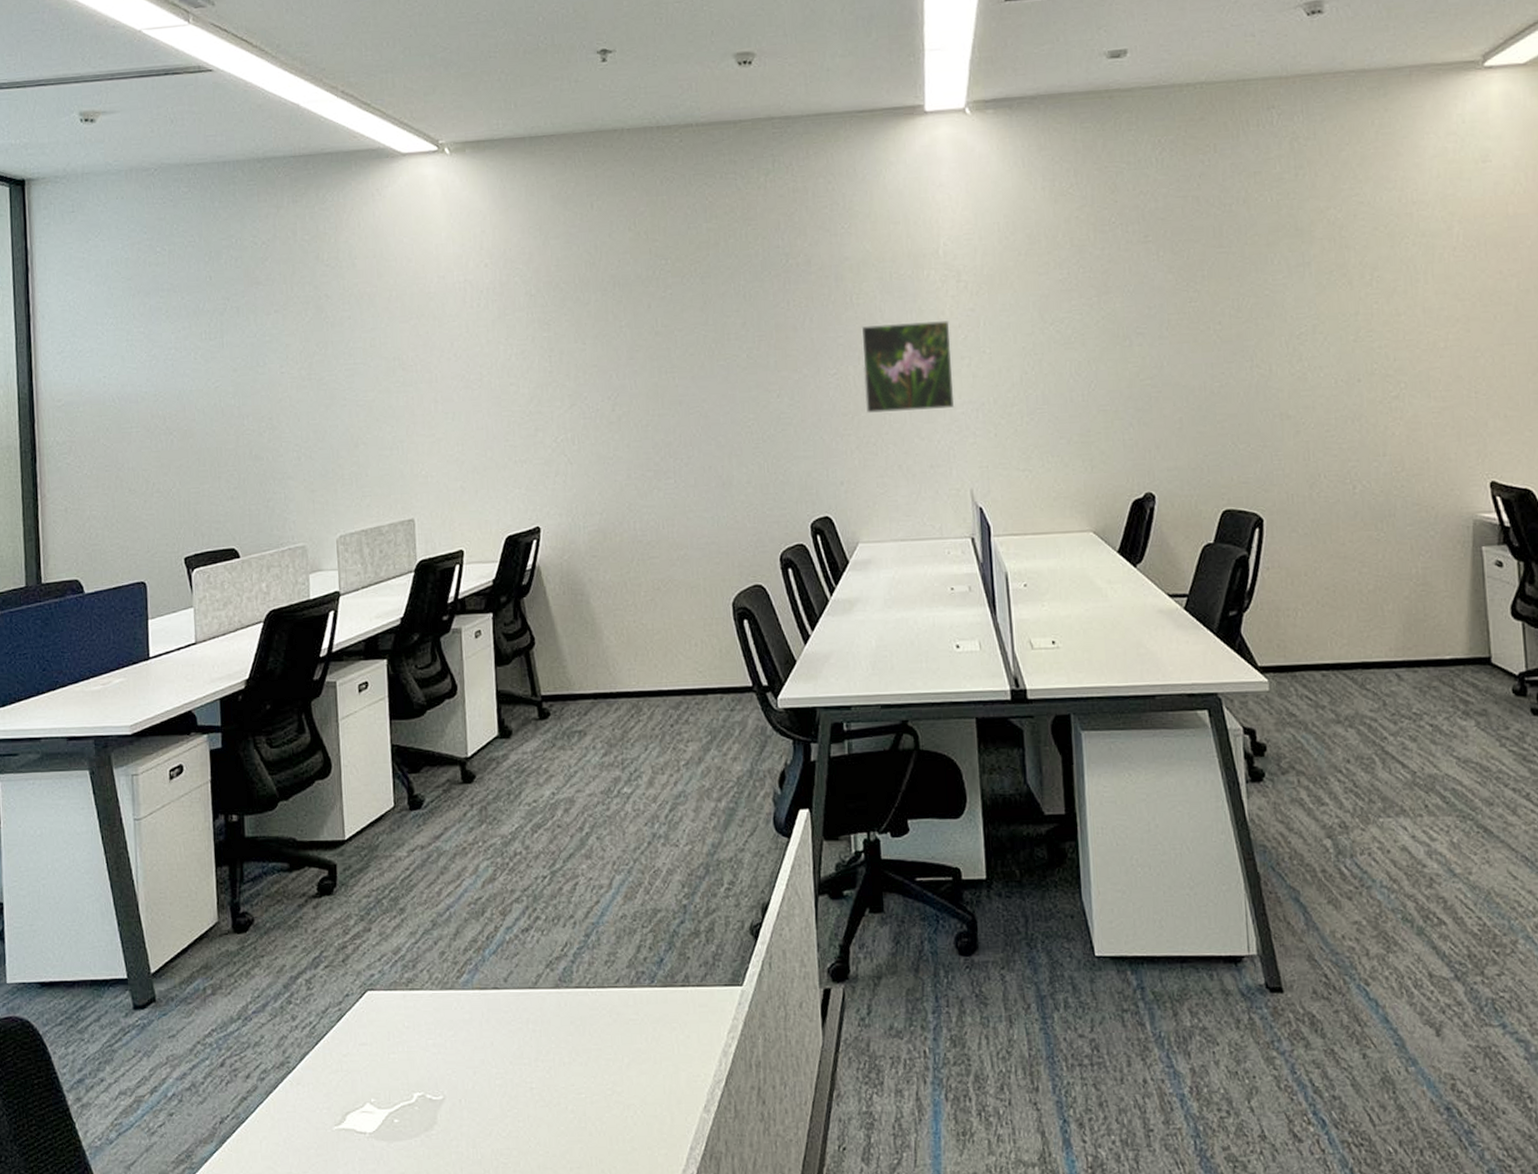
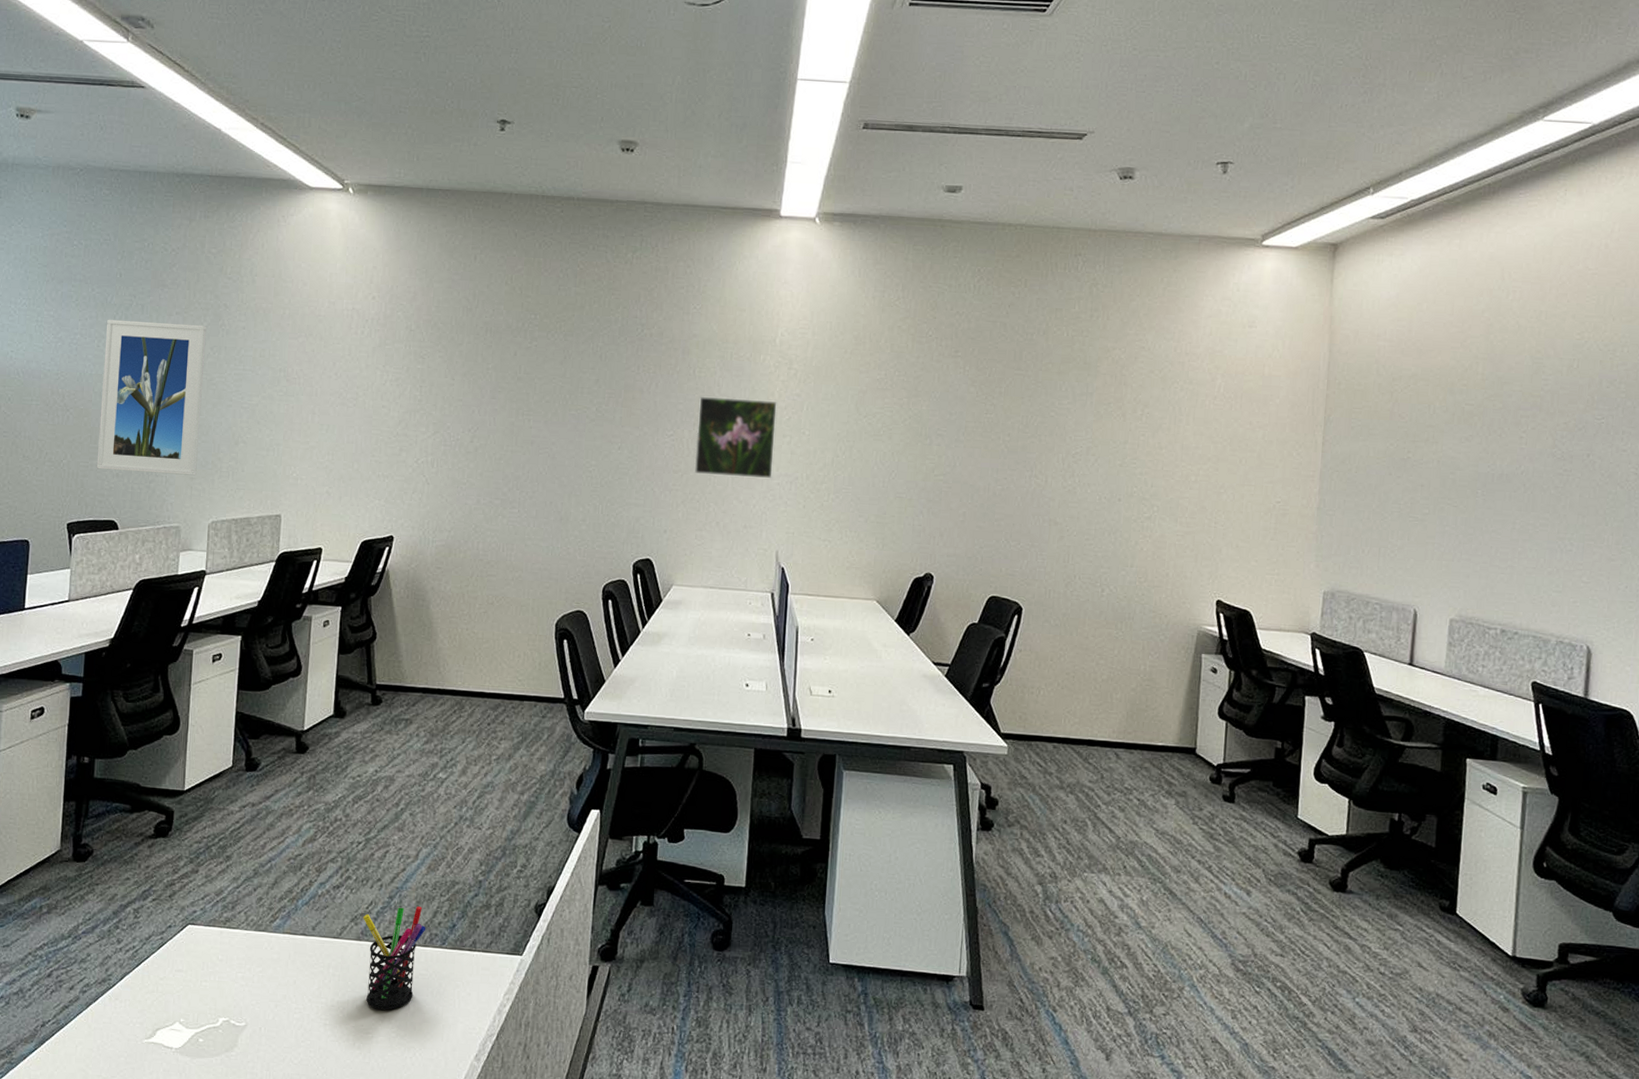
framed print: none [202,320,317,494] -> present [96,319,207,476]
pen holder: none [559,942,631,1065] -> present [363,906,426,1010]

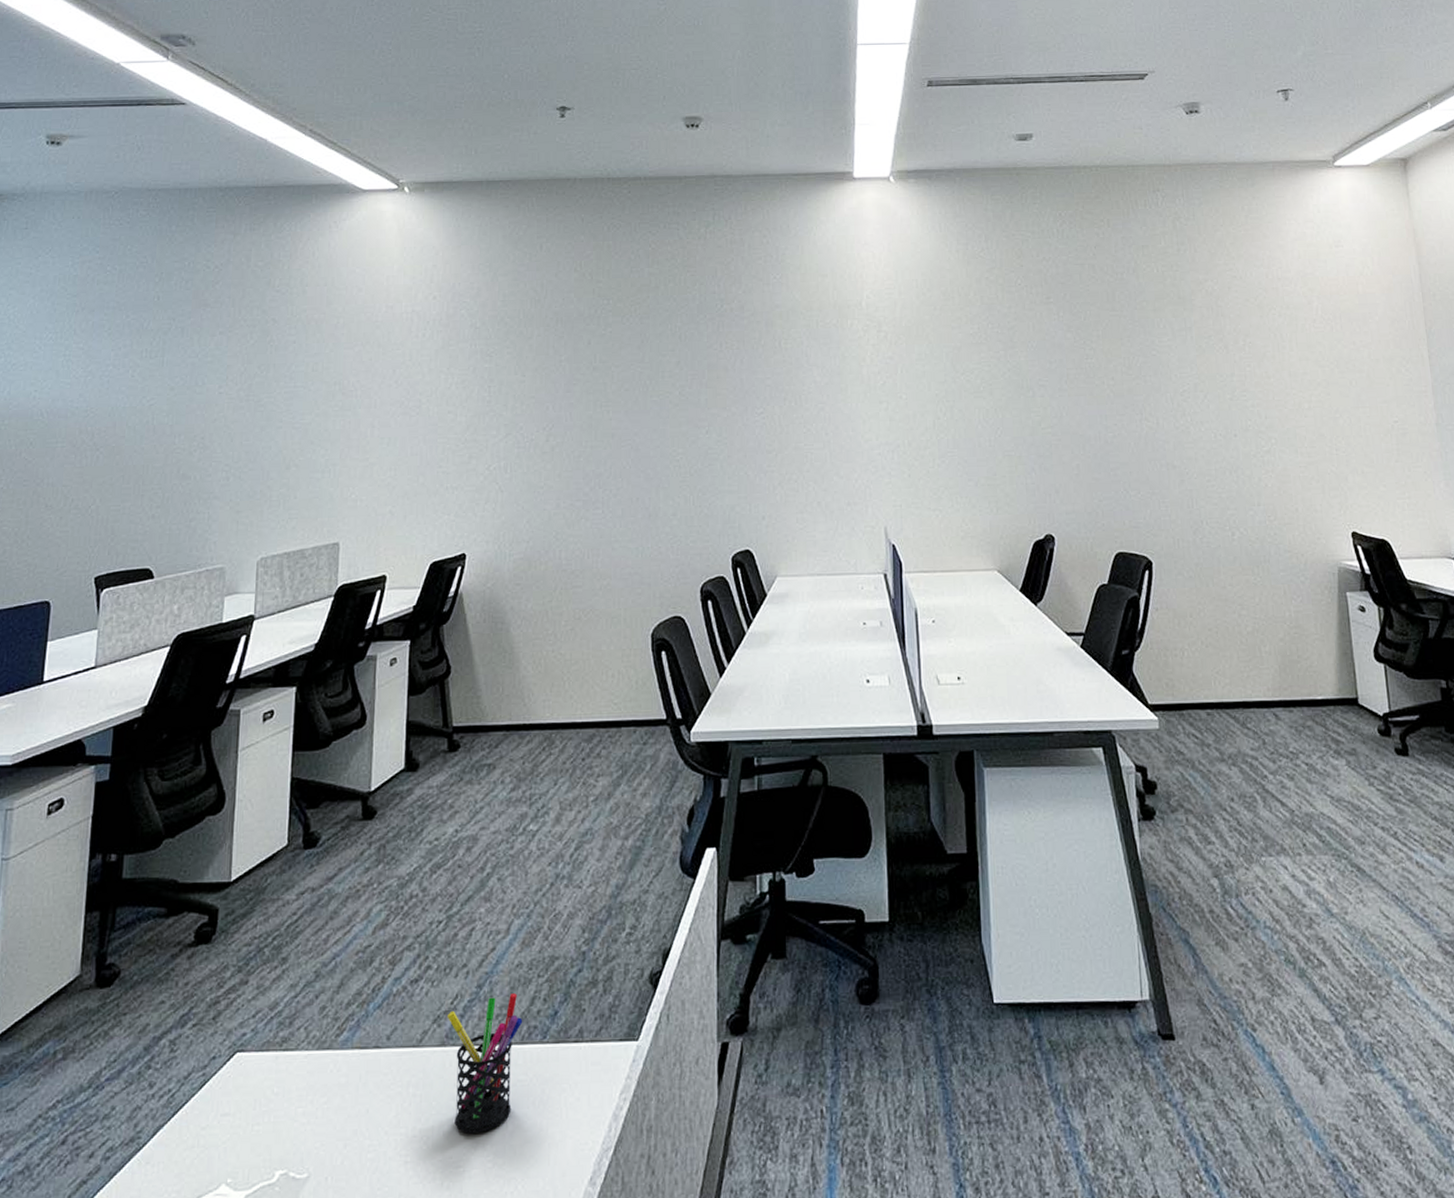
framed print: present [96,319,207,476] -> none [129,343,253,512]
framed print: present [694,397,777,479] -> none [788,367,872,451]

